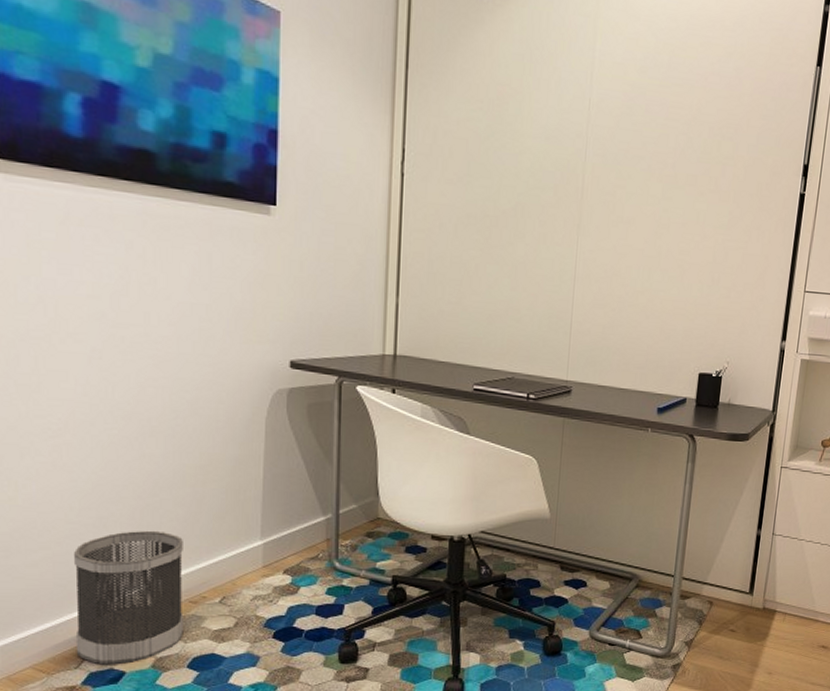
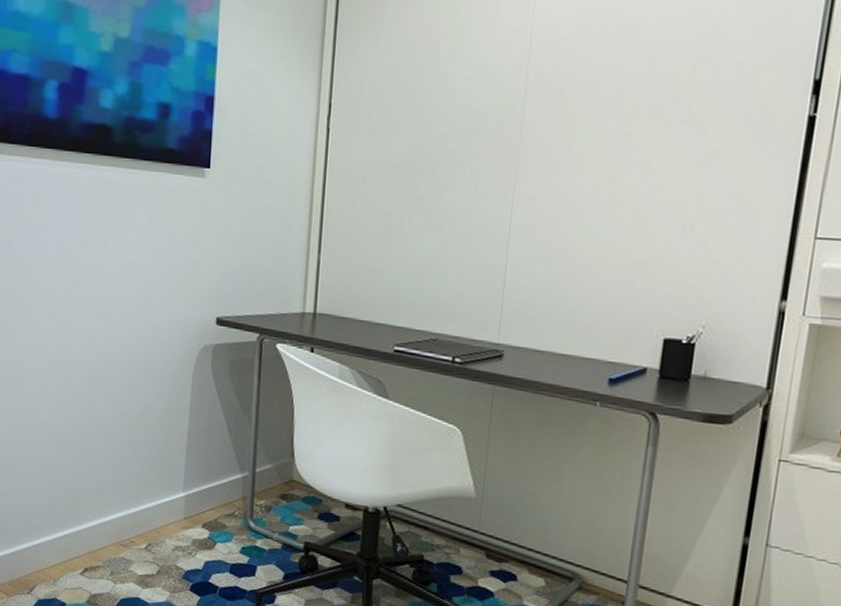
wastebasket: present [74,530,184,665] -> none [29,472,118,596]

